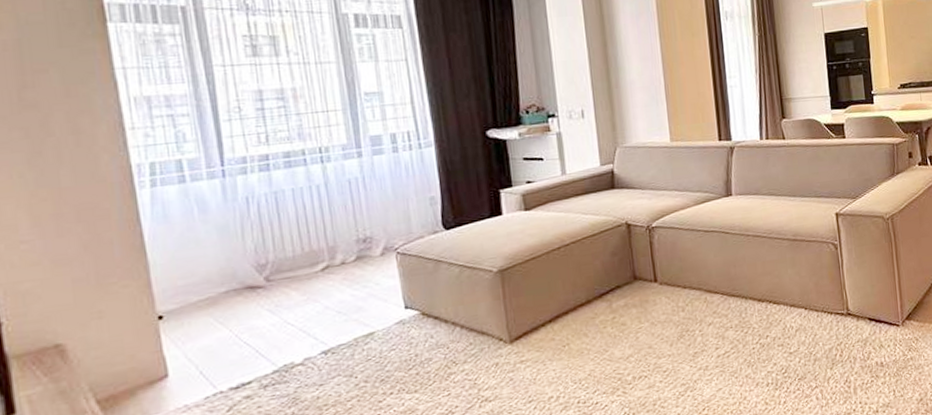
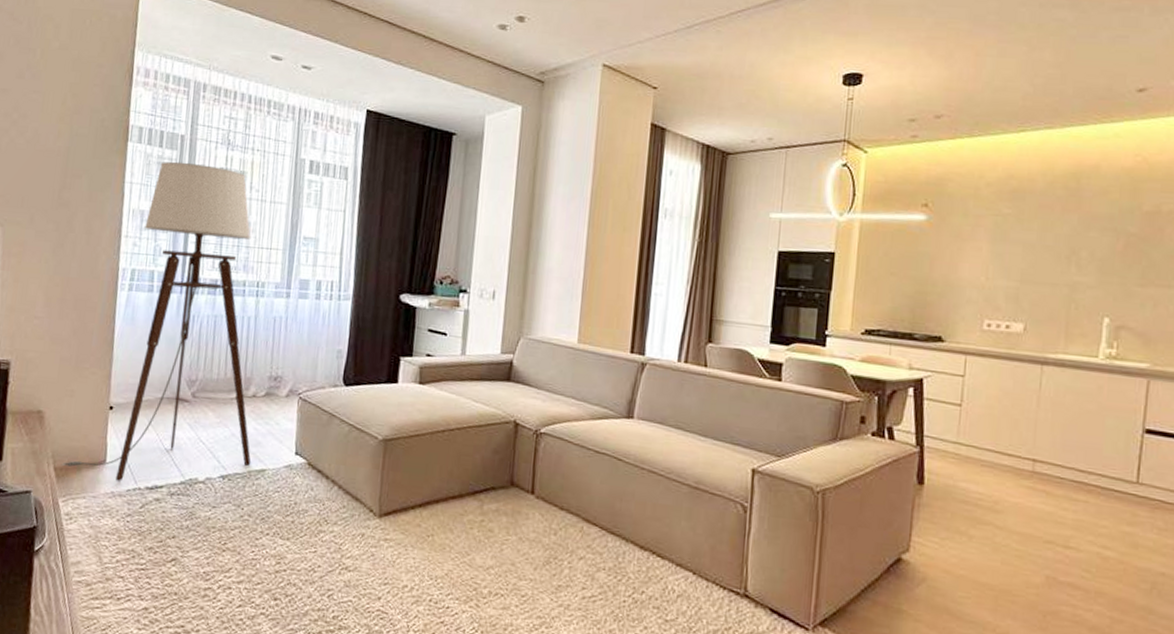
floor lamp: none [104,35,356,396] -> present [60,161,251,483]

